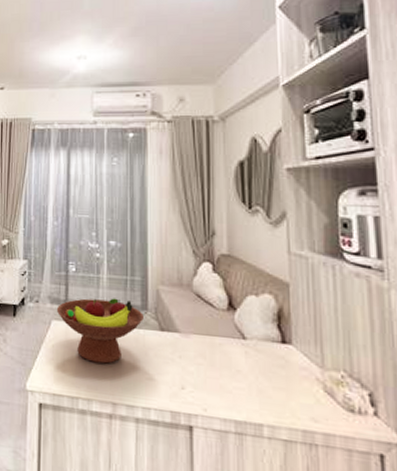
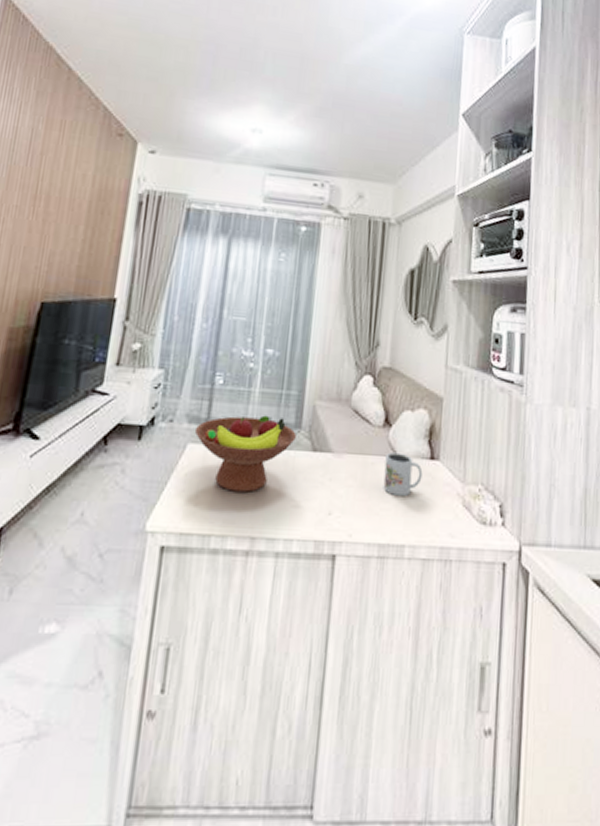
mug: none [233,334,275,378] -> present [383,452,423,497]

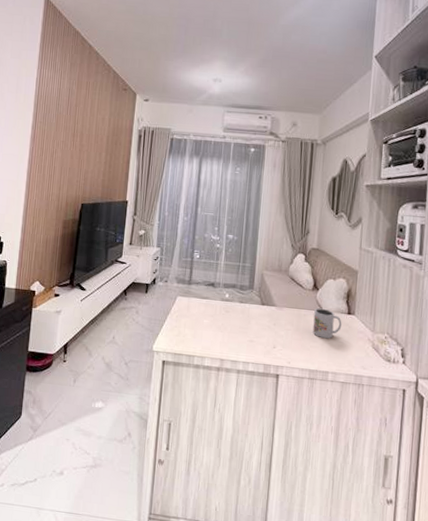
fruit bowl: present [194,415,296,492] -> none [181,279,250,330]

